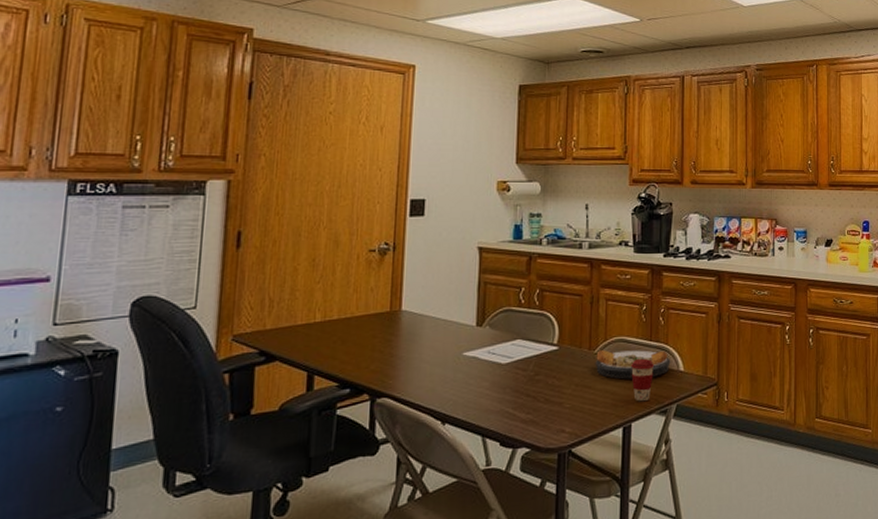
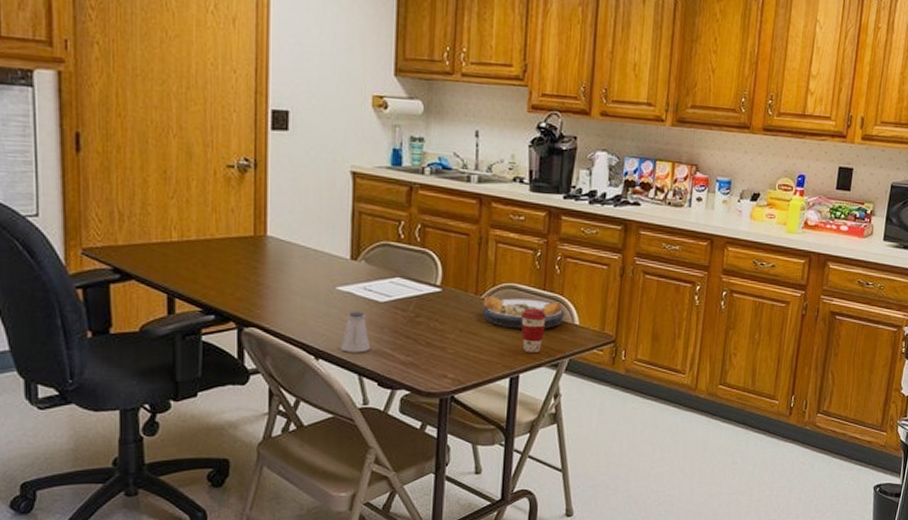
saltshaker: none [465,374,494,415] -> present [340,311,371,353]

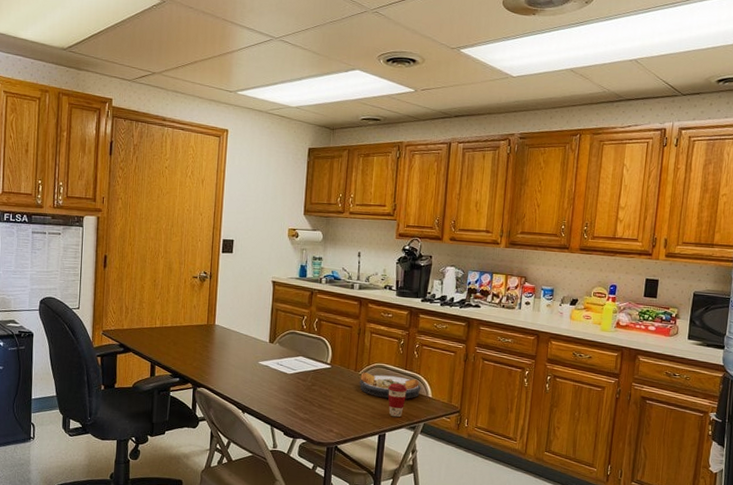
saltshaker: present [340,311,371,353] -> none [259,379,280,410]

